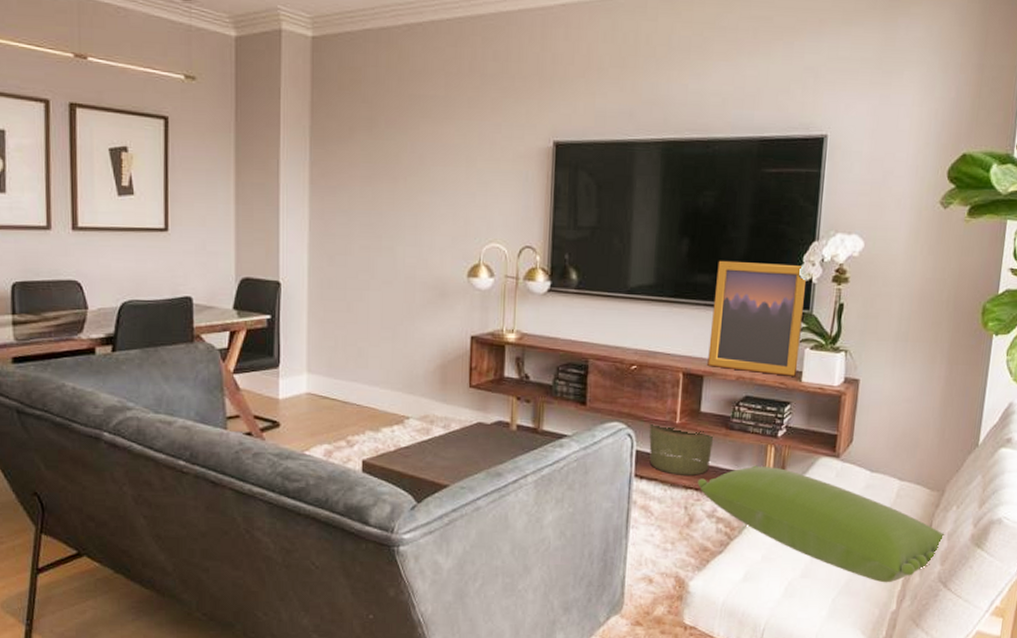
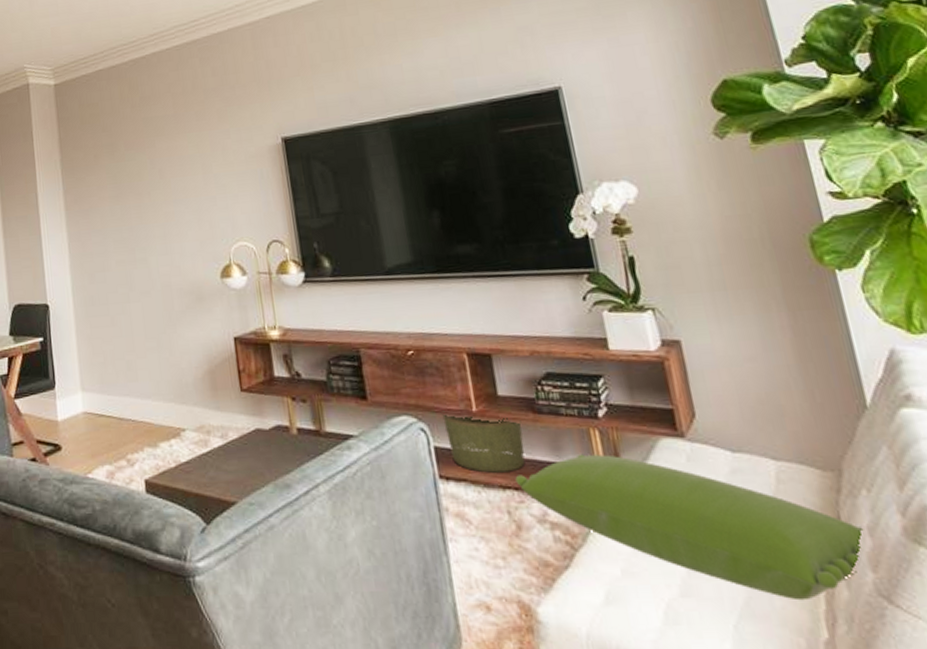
picture frame: present [707,260,807,376] -> none [476,222,602,346]

